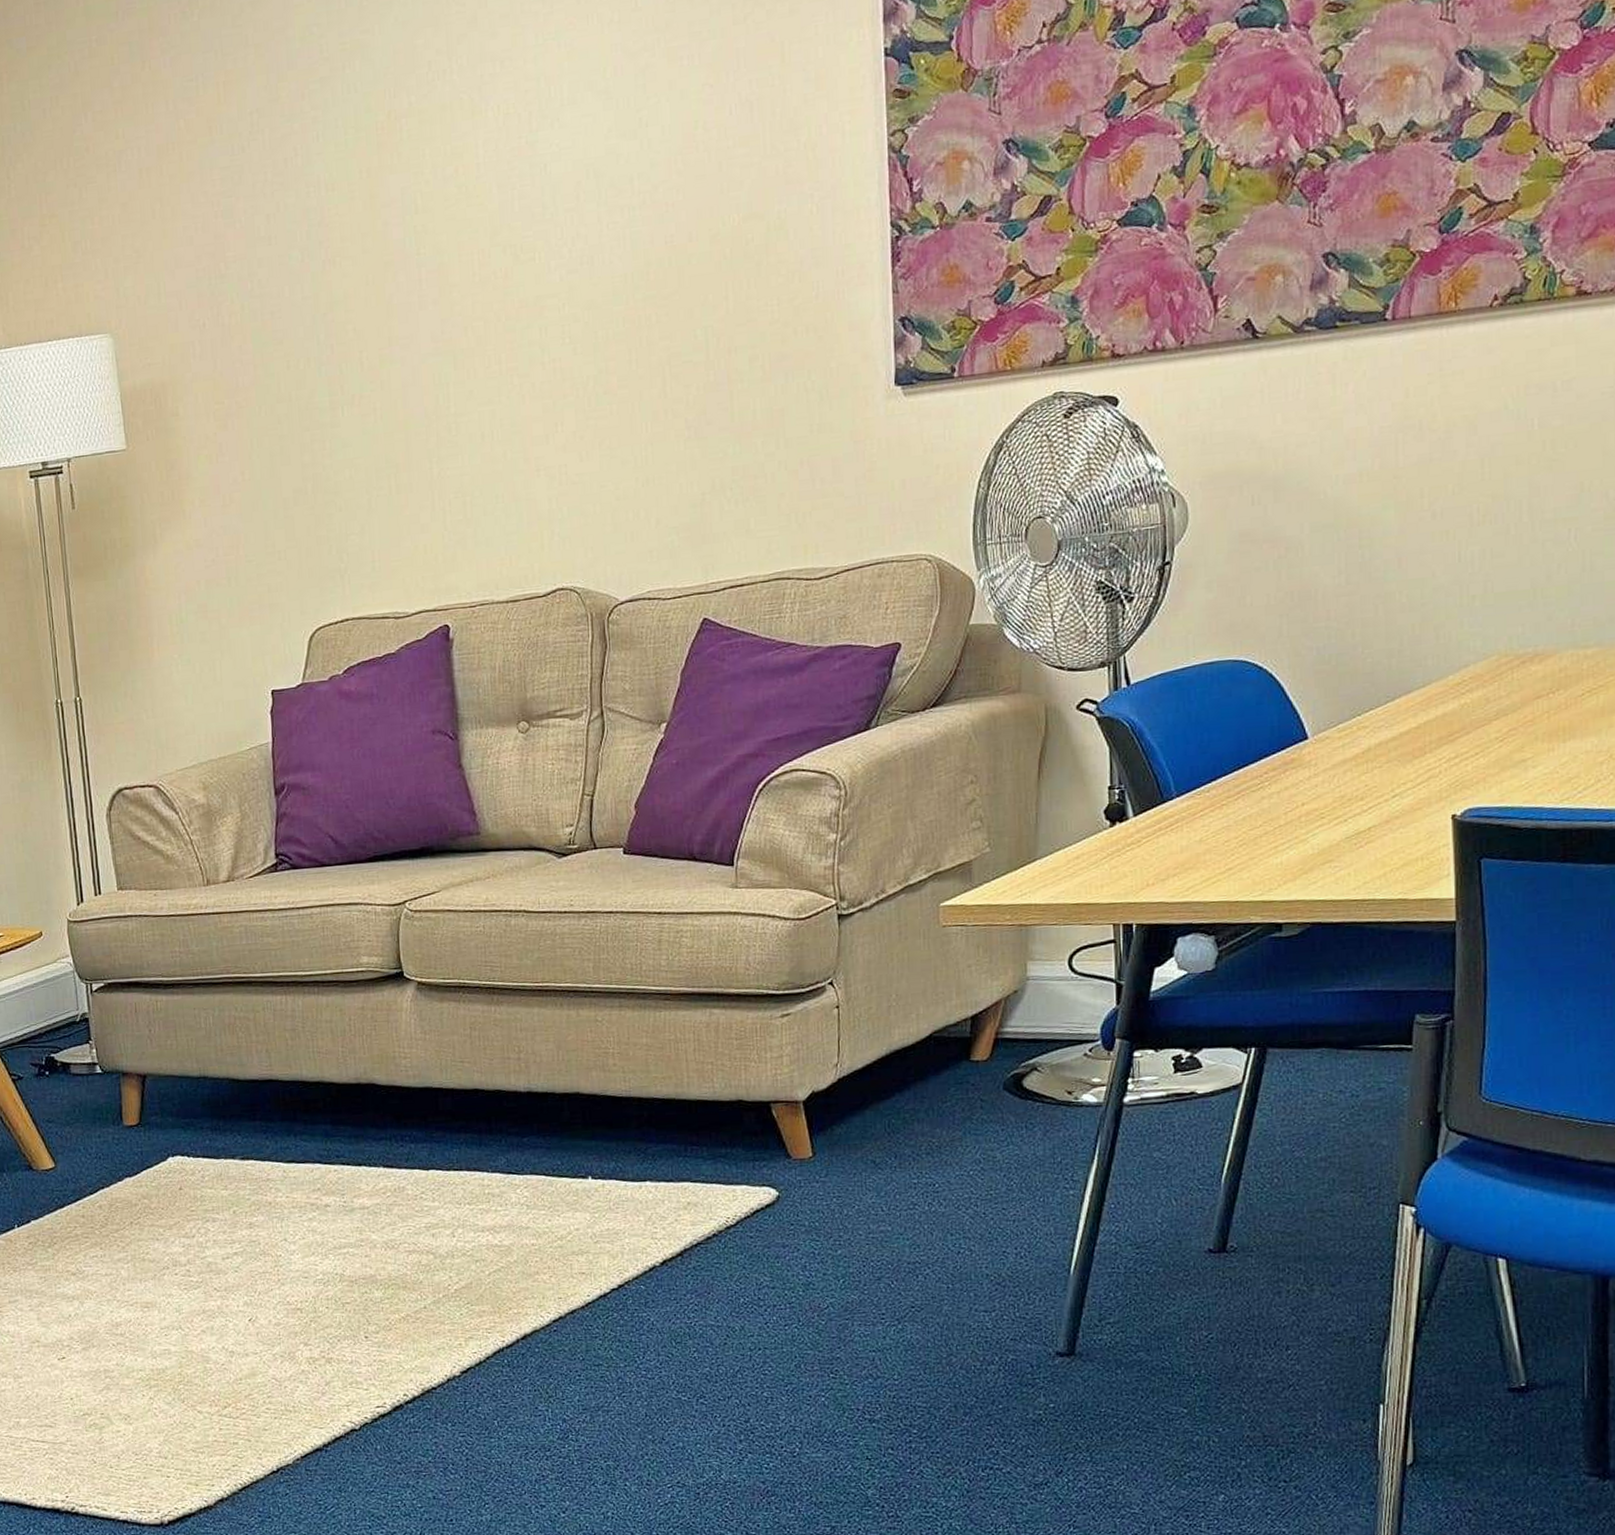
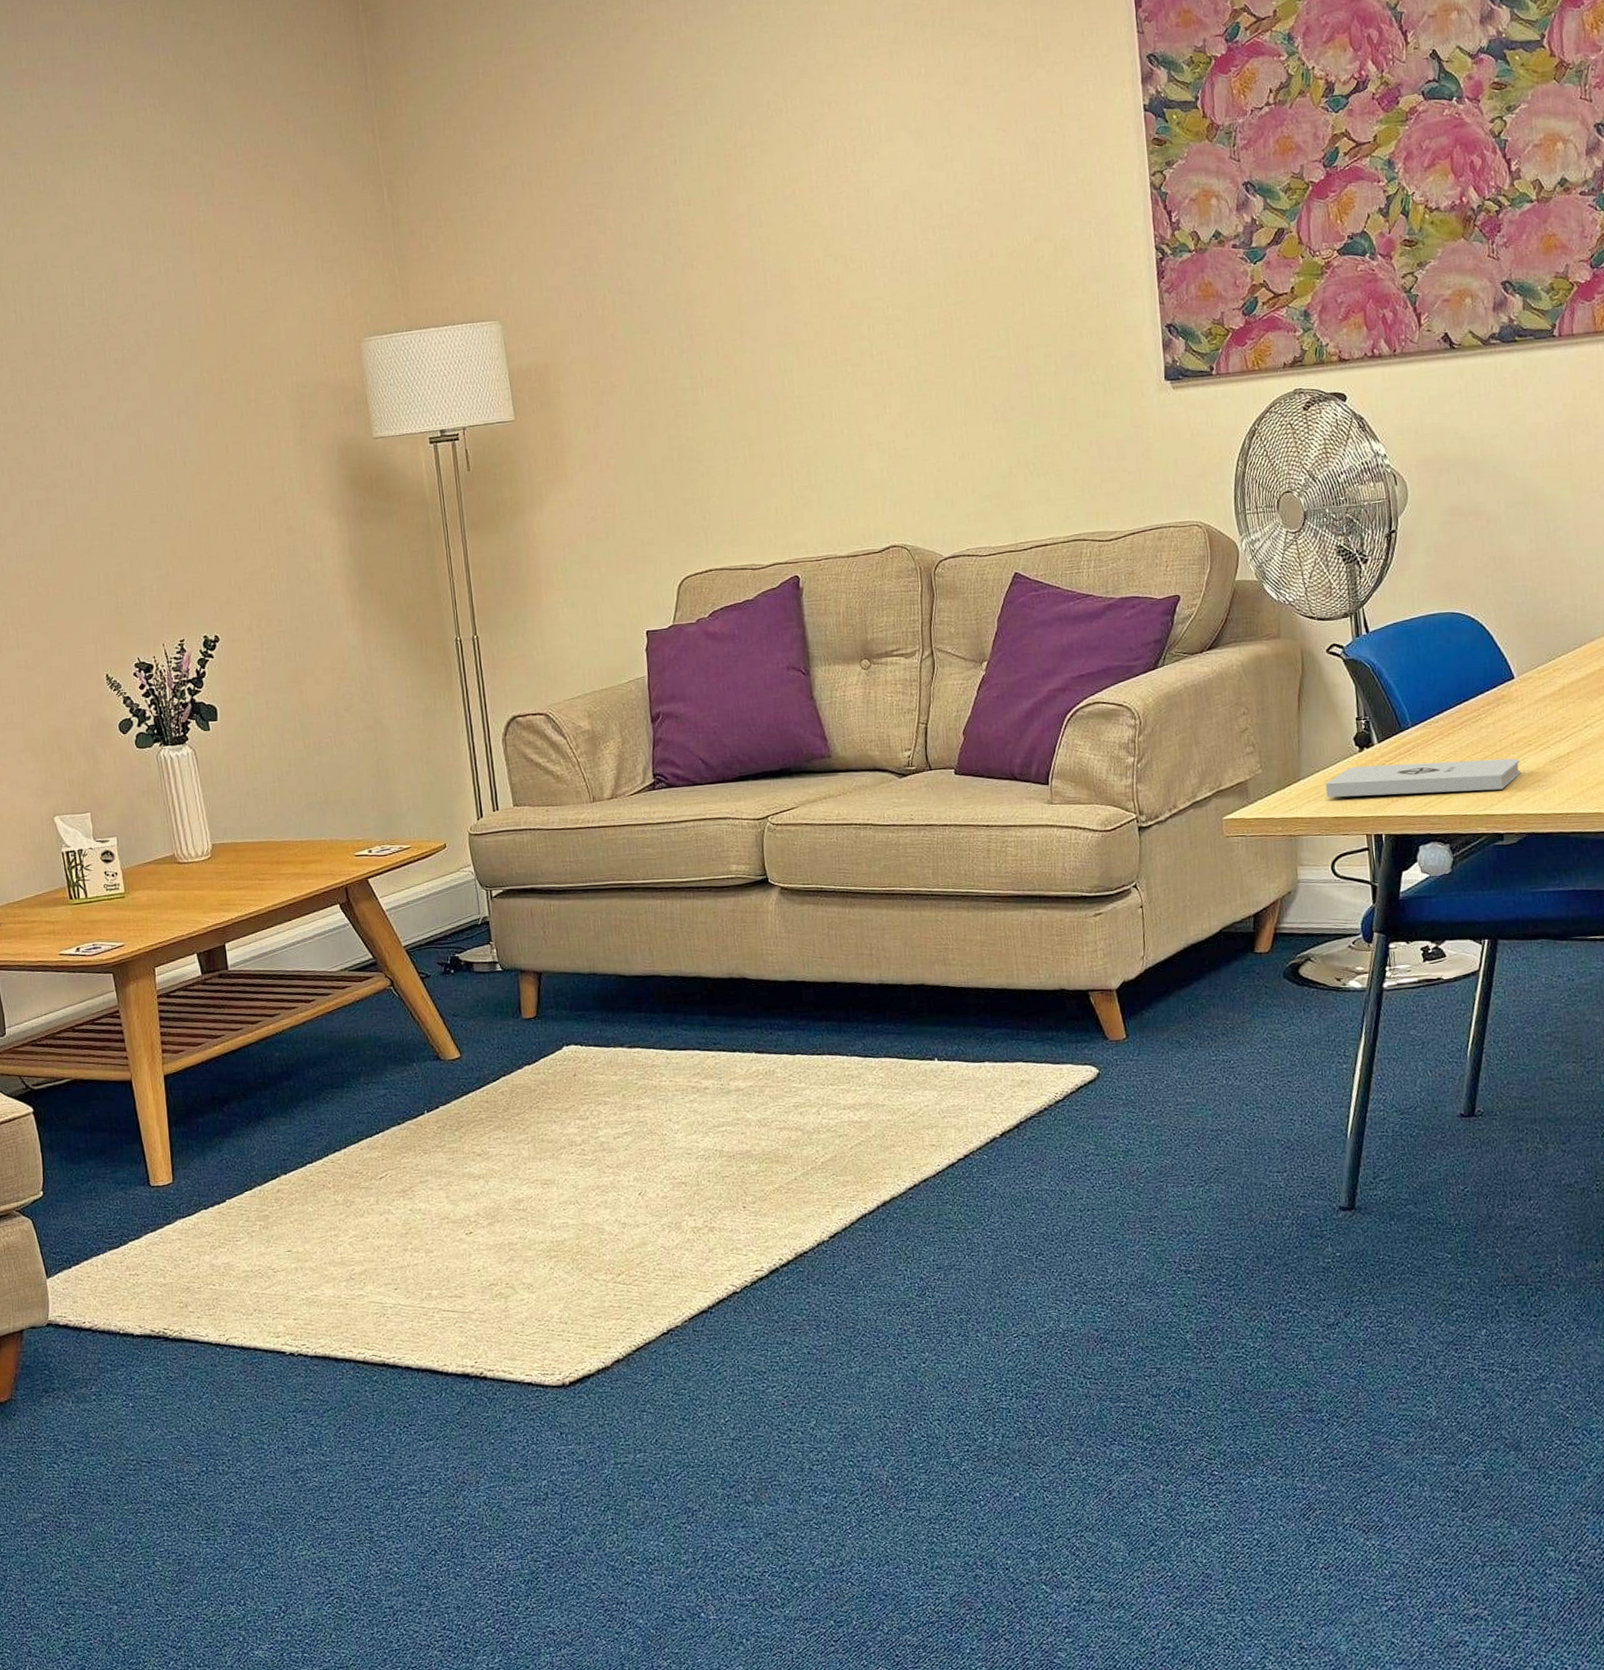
notepad: none [1066,834,1309,881] -> present [1325,758,1521,798]

